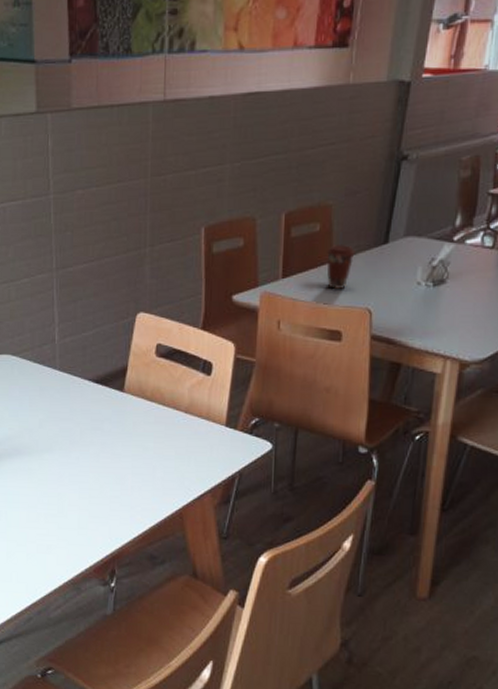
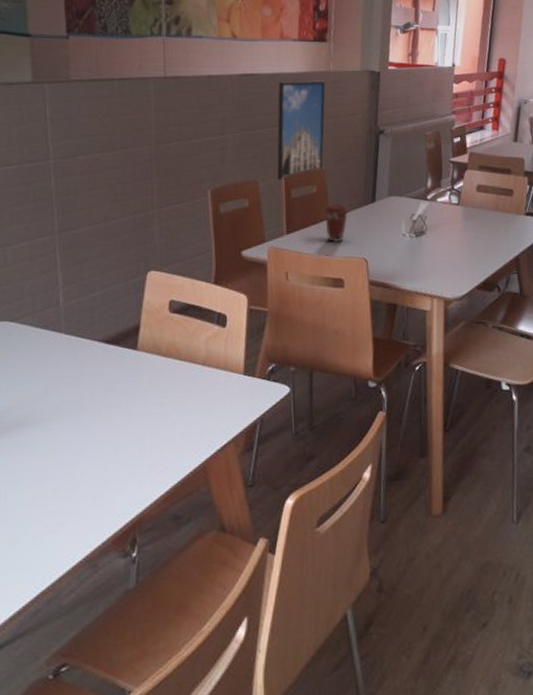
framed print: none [277,96,342,216] -> present [277,80,326,180]

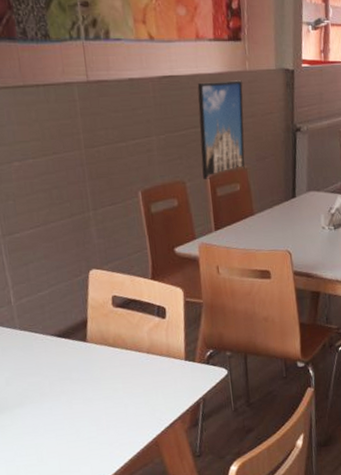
coffee cup: present [324,203,349,243] -> none [248,199,271,238]

